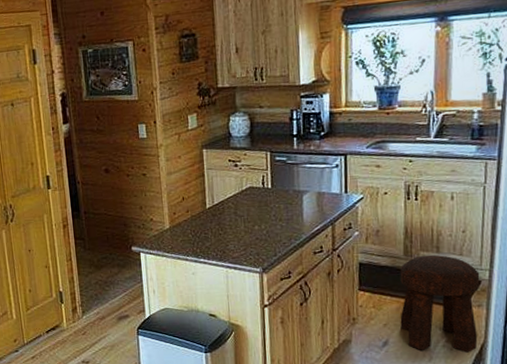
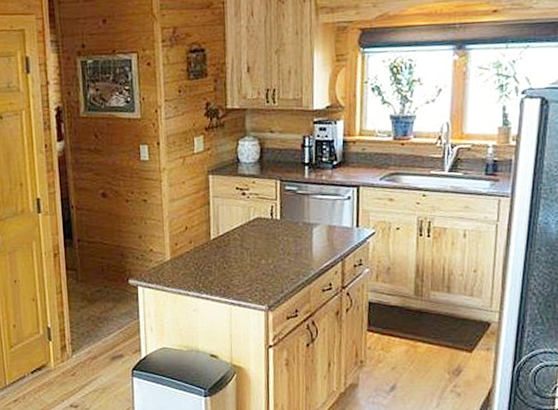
stool: present [400,254,480,353] -> none [408,295,490,398]

